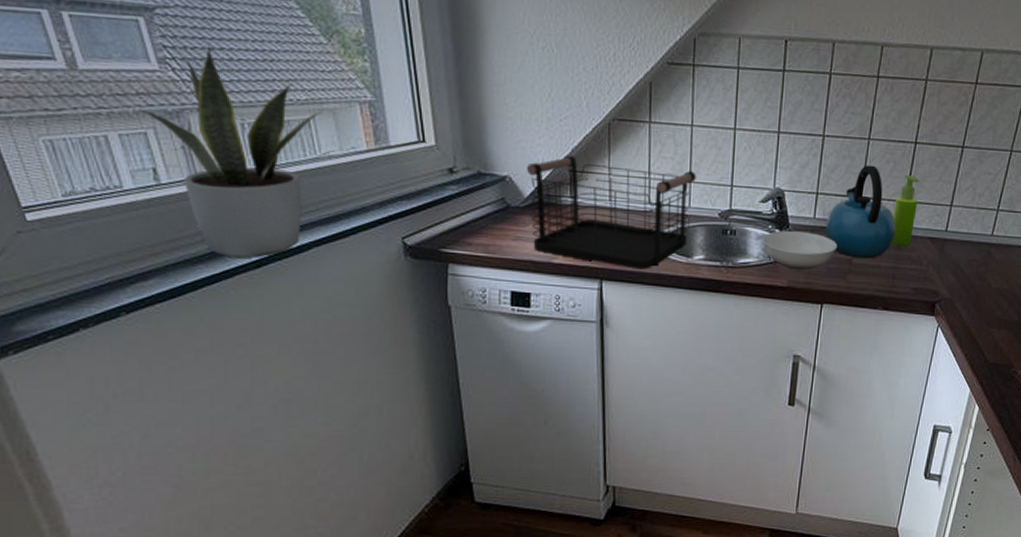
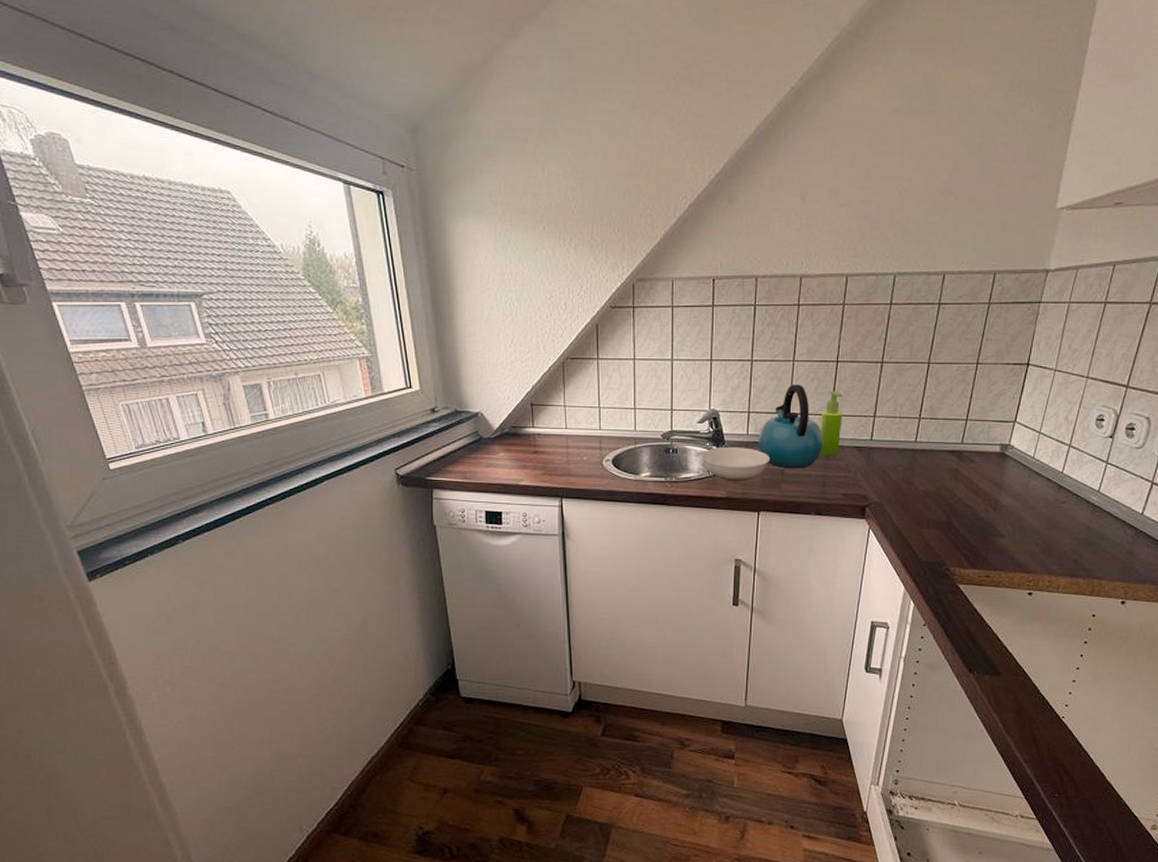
potted plant: present [139,44,324,258] -> none [192,320,331,491]
dish rack: present [527,156,696,270] -> none [496,392,640,487]

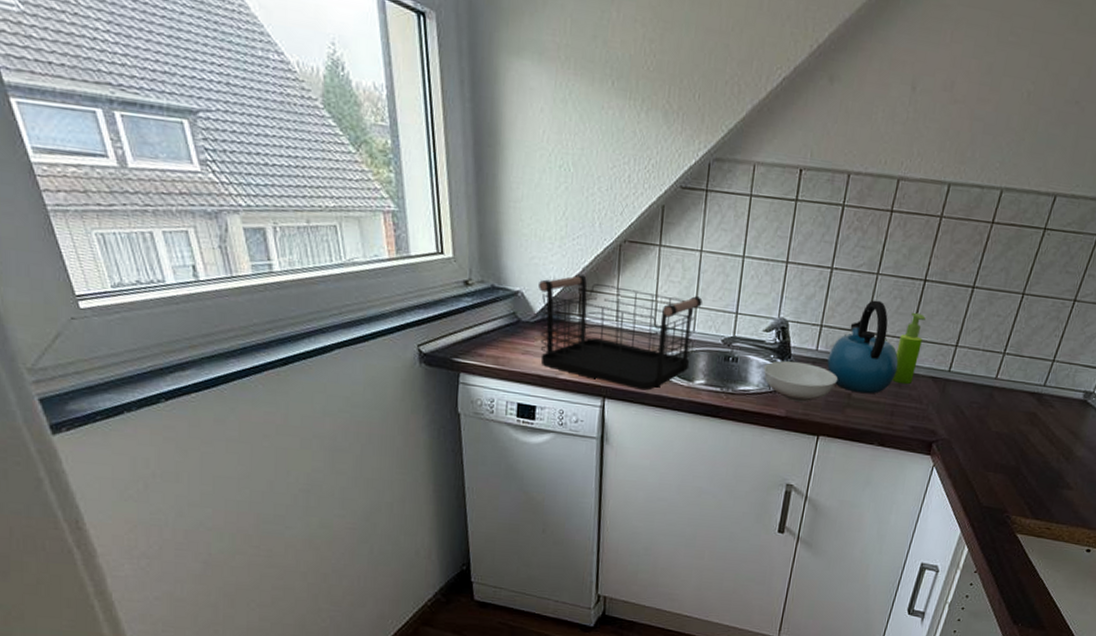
dish rack: none [496,392,640,487] -> present [539,274,703,391]

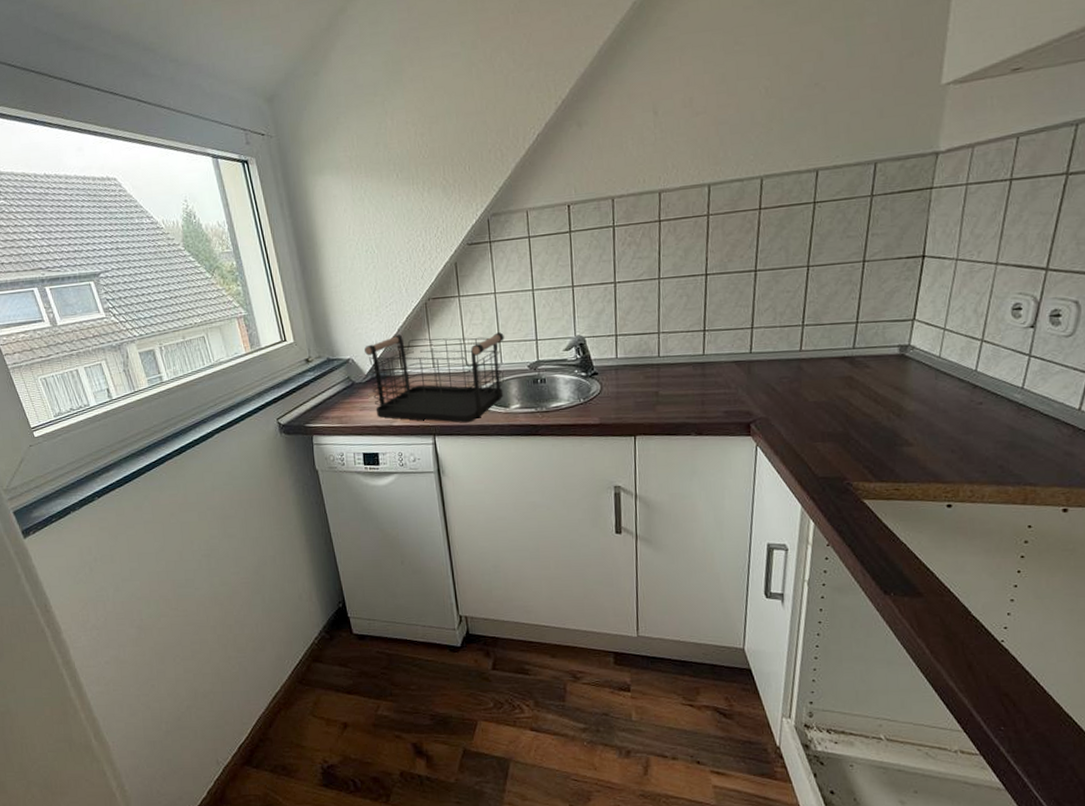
bowl: present [763,361,839,402] -> none [570,371,643,408]
kettle: present [827,300,899,394] -> none [628,302,699,390]
soap dispenser: present [892,312,926,385] -> none [693,305,717,374]

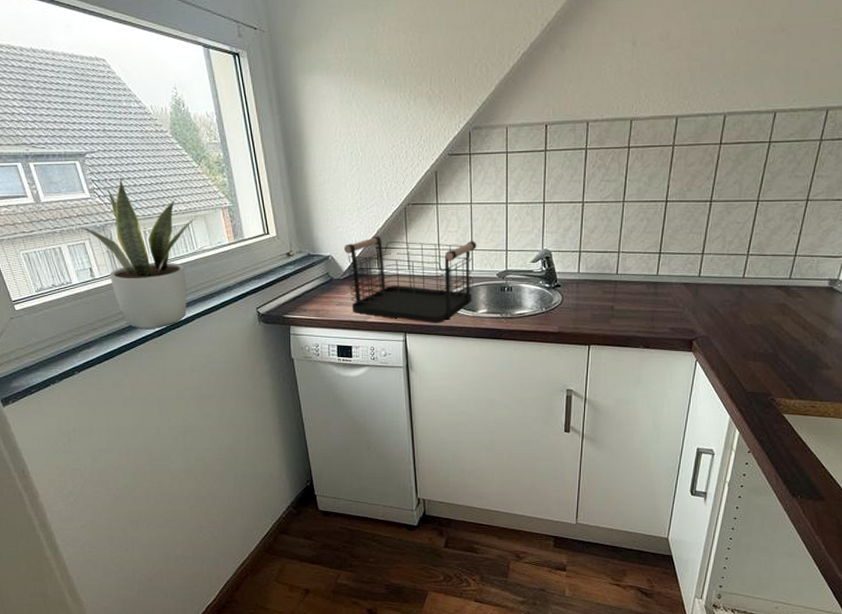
potted plant: none [96,293,214,448] -> present [79,176,198,329]

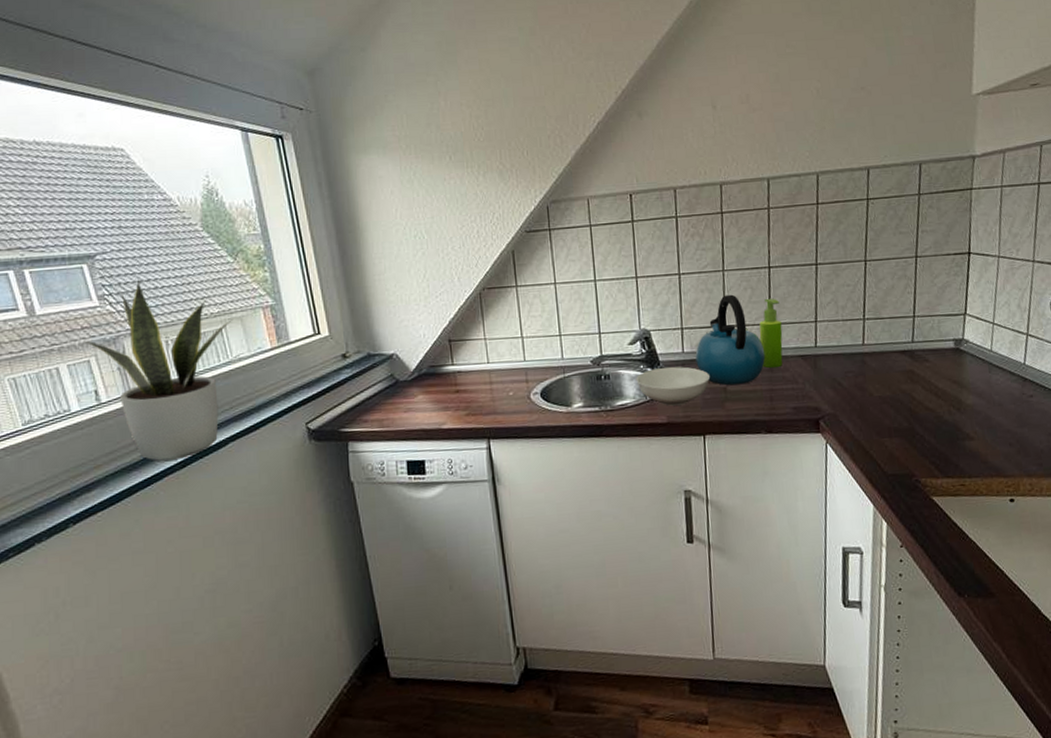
dish rack: present [344,236,477,323] -> none [411,325,565,425]
bowl: none [535,285,601,318] -> present [636,366,711,406]
kettle: none [589,224,652,305] -> present [695,294,766,386]
soap dispenser: none [648,229,671,293] -> present [759,298,783,369]

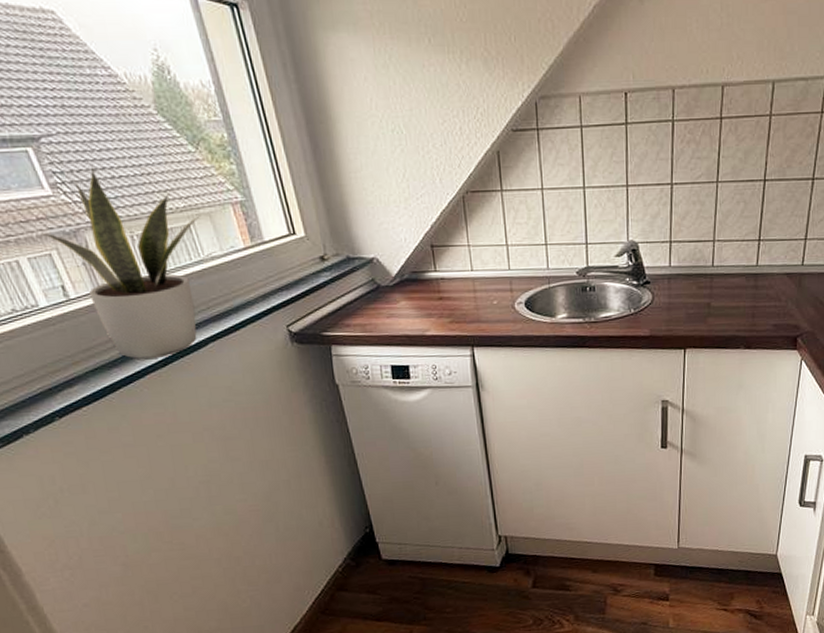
bowl: present [636,366,711,406] -> none [621,281,696,319]
kettle: present [695,294,766,386] -> none [682,208,752,301]
soap dispenser: present [759,298,783,369] -> none [748,213,771,286]

